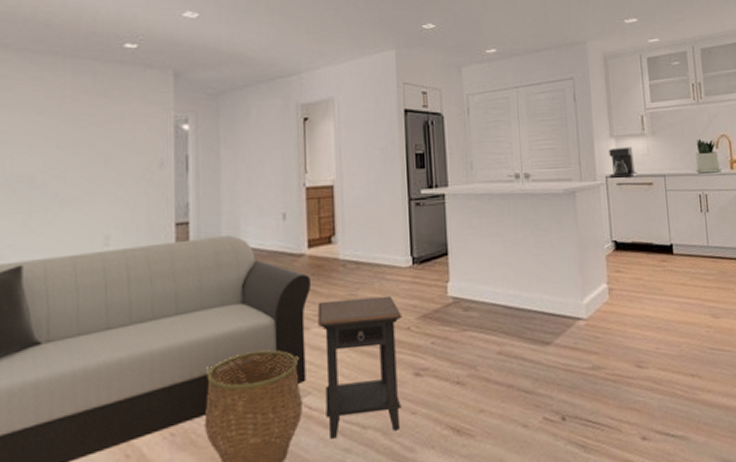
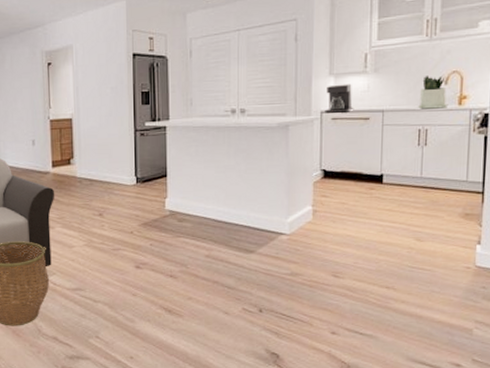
side table: present [317,295,402,439] -> none [60,206,127,307]

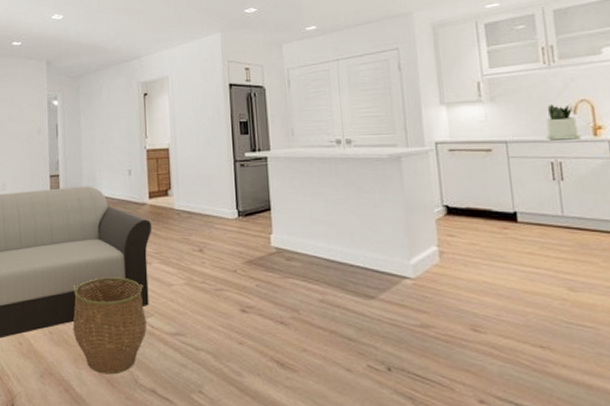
coffee maker: present [325,84,353,113] -> none [439,113,471,144]

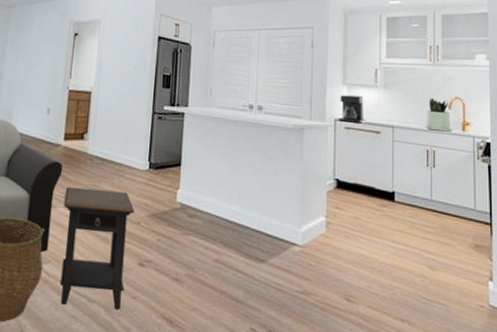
side table: none [157,242,230,356] -> present [60,186,135,310]
coffee maker: none [439,113,471,144] -> present [338,94,365,123]

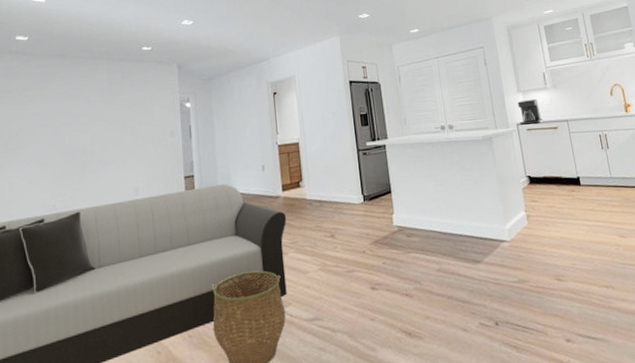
side table: present [60,186,135,310] -> none [292,226,363,340]
planter: present [426,98,453,132] -> none [593,88,618,117]

